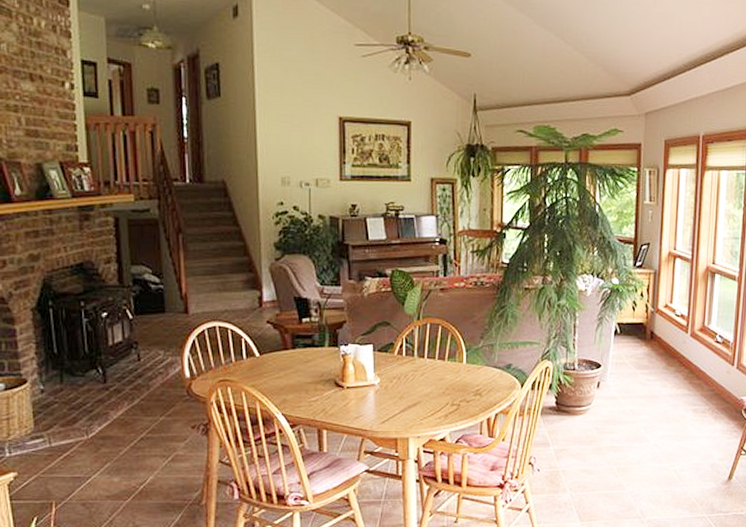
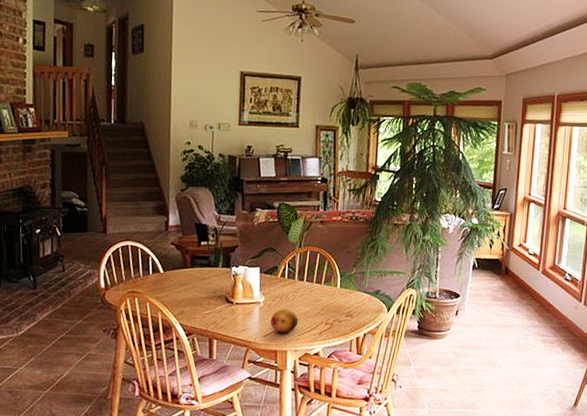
fruit: none [389,391,420,418] -> present [271,309,299,333]

